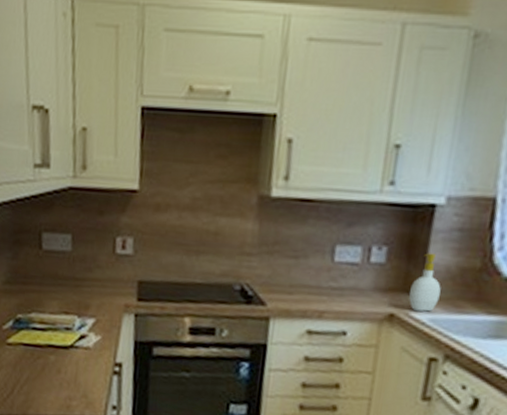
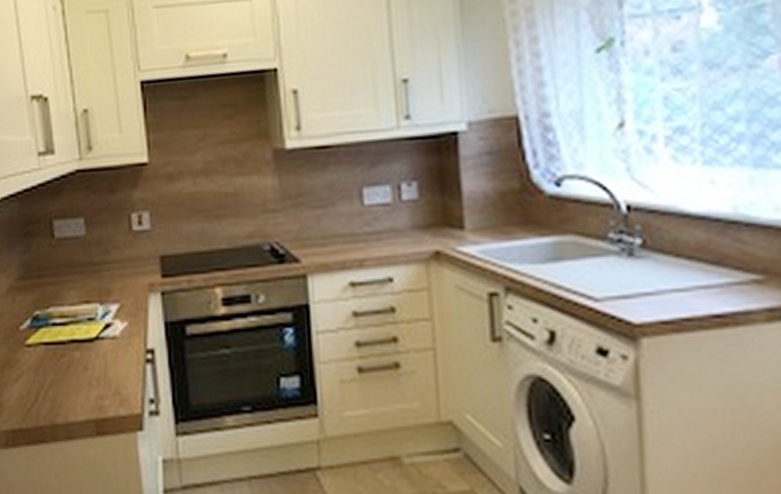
soap bottle: present [409,253,441,312] -> none [451,181,484,244]

